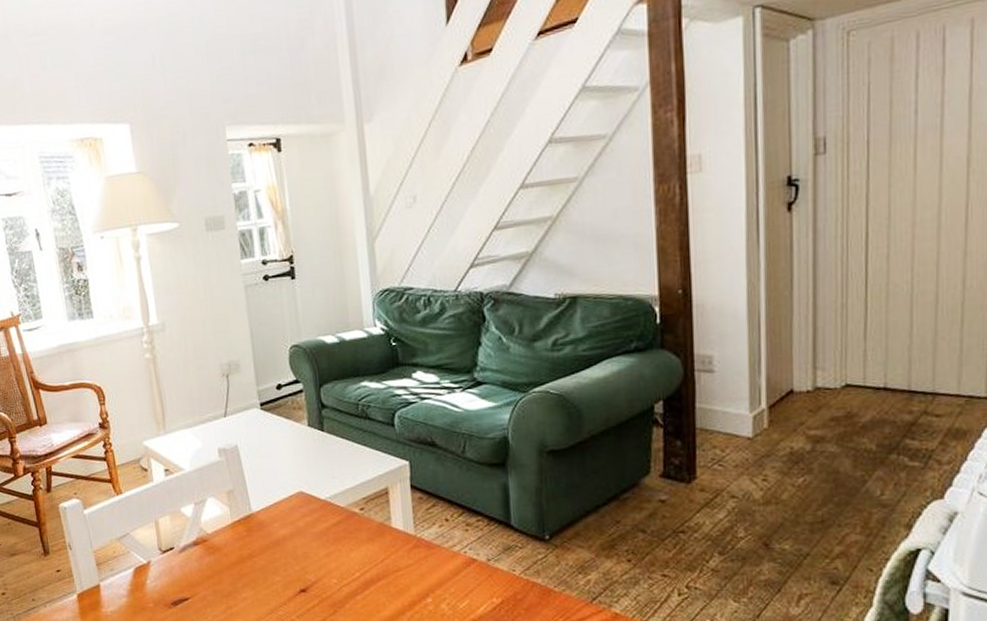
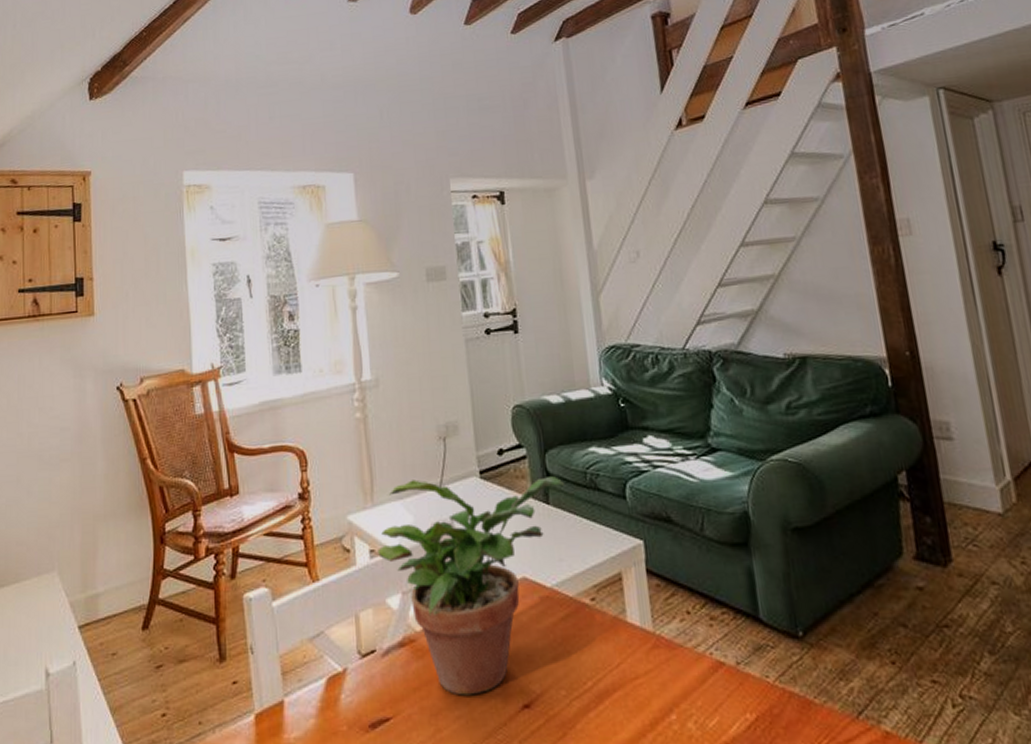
potted plant: none [170,408,338,582] -> present [376,476,564,696]

